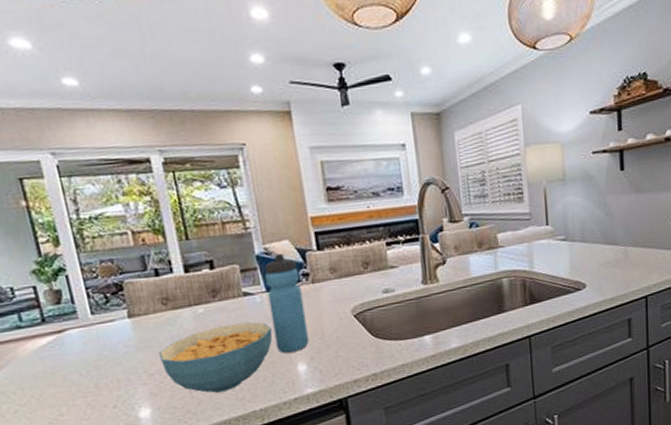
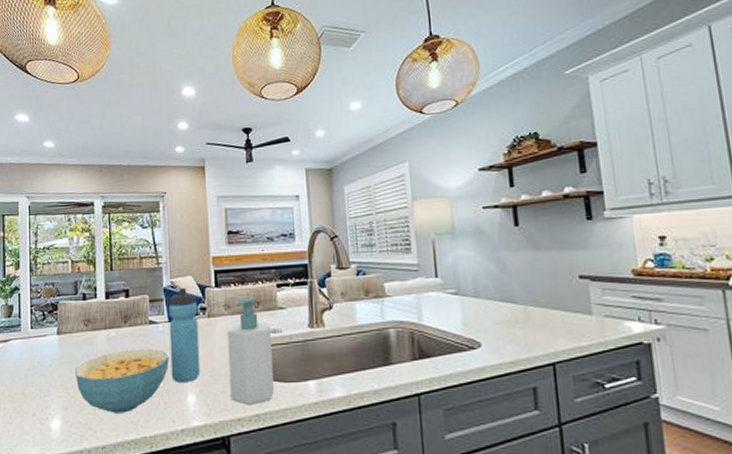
soap bottle: none [335,258,390,366] -> present [227,297,274,405]

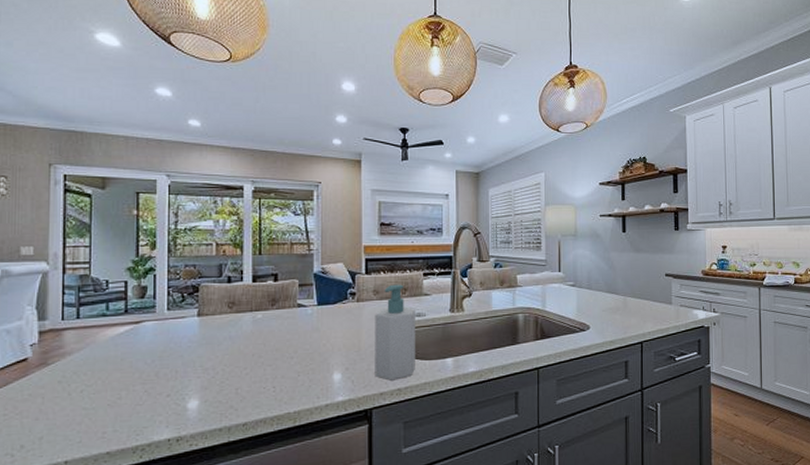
cereal bowl: present [74,349,169,413] -> none [216,331,316,392]
water bottle: present [168,287,201,382] -> none [318,273,347,362]

